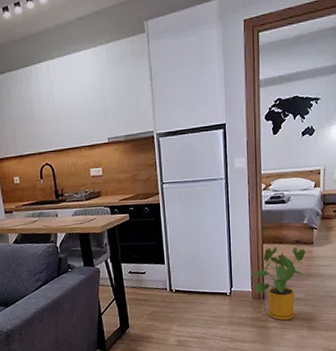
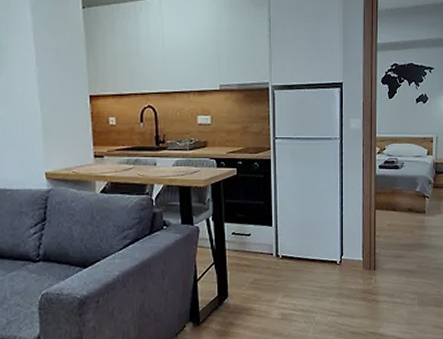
house plant: present [251,246,306,321] -> none [363,214,418,294]

